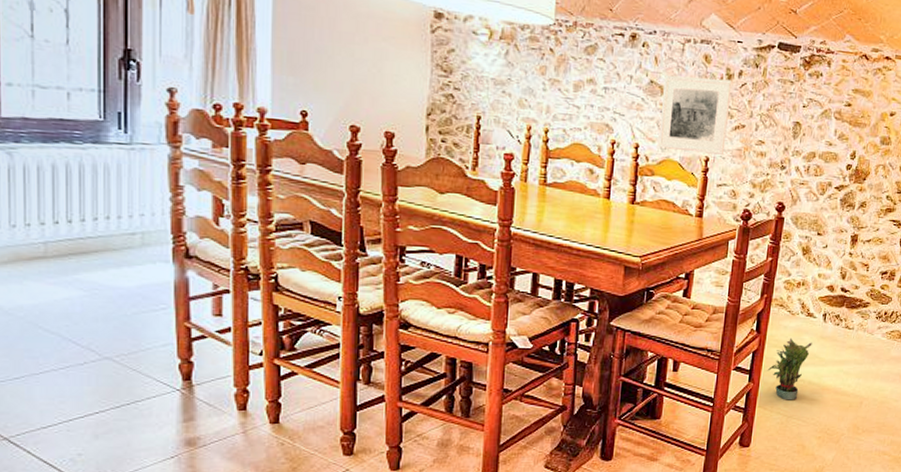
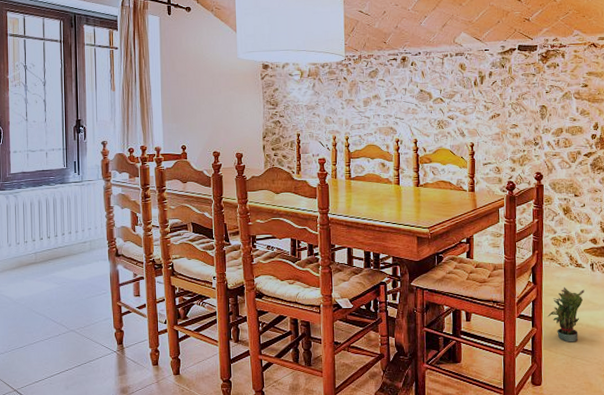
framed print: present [658,74,733,155] -> none [431,80,486,141]

